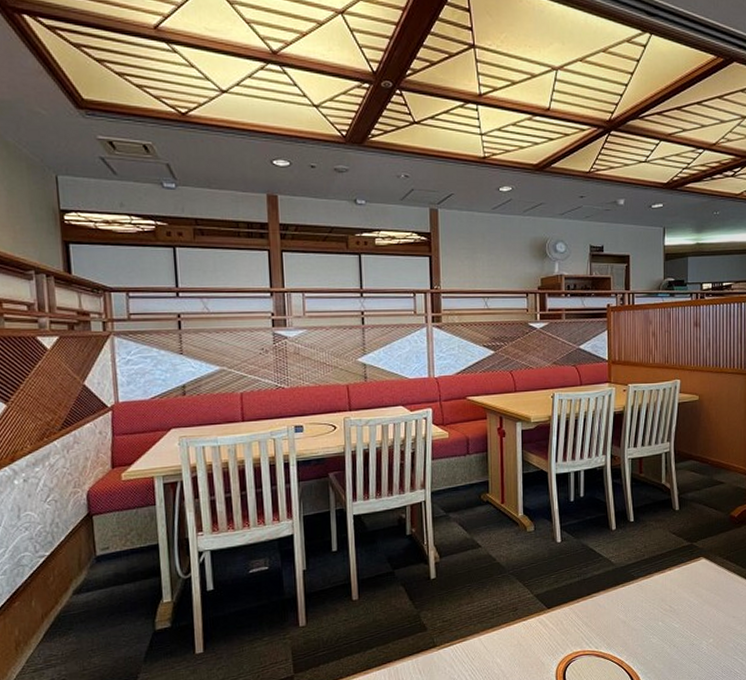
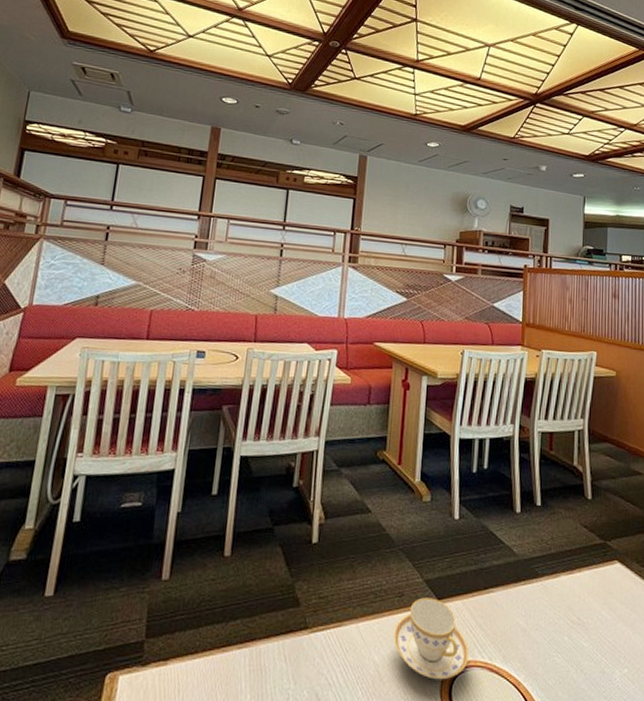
teacup: none [512,608,579,670] -> present [393,597,470,680]

